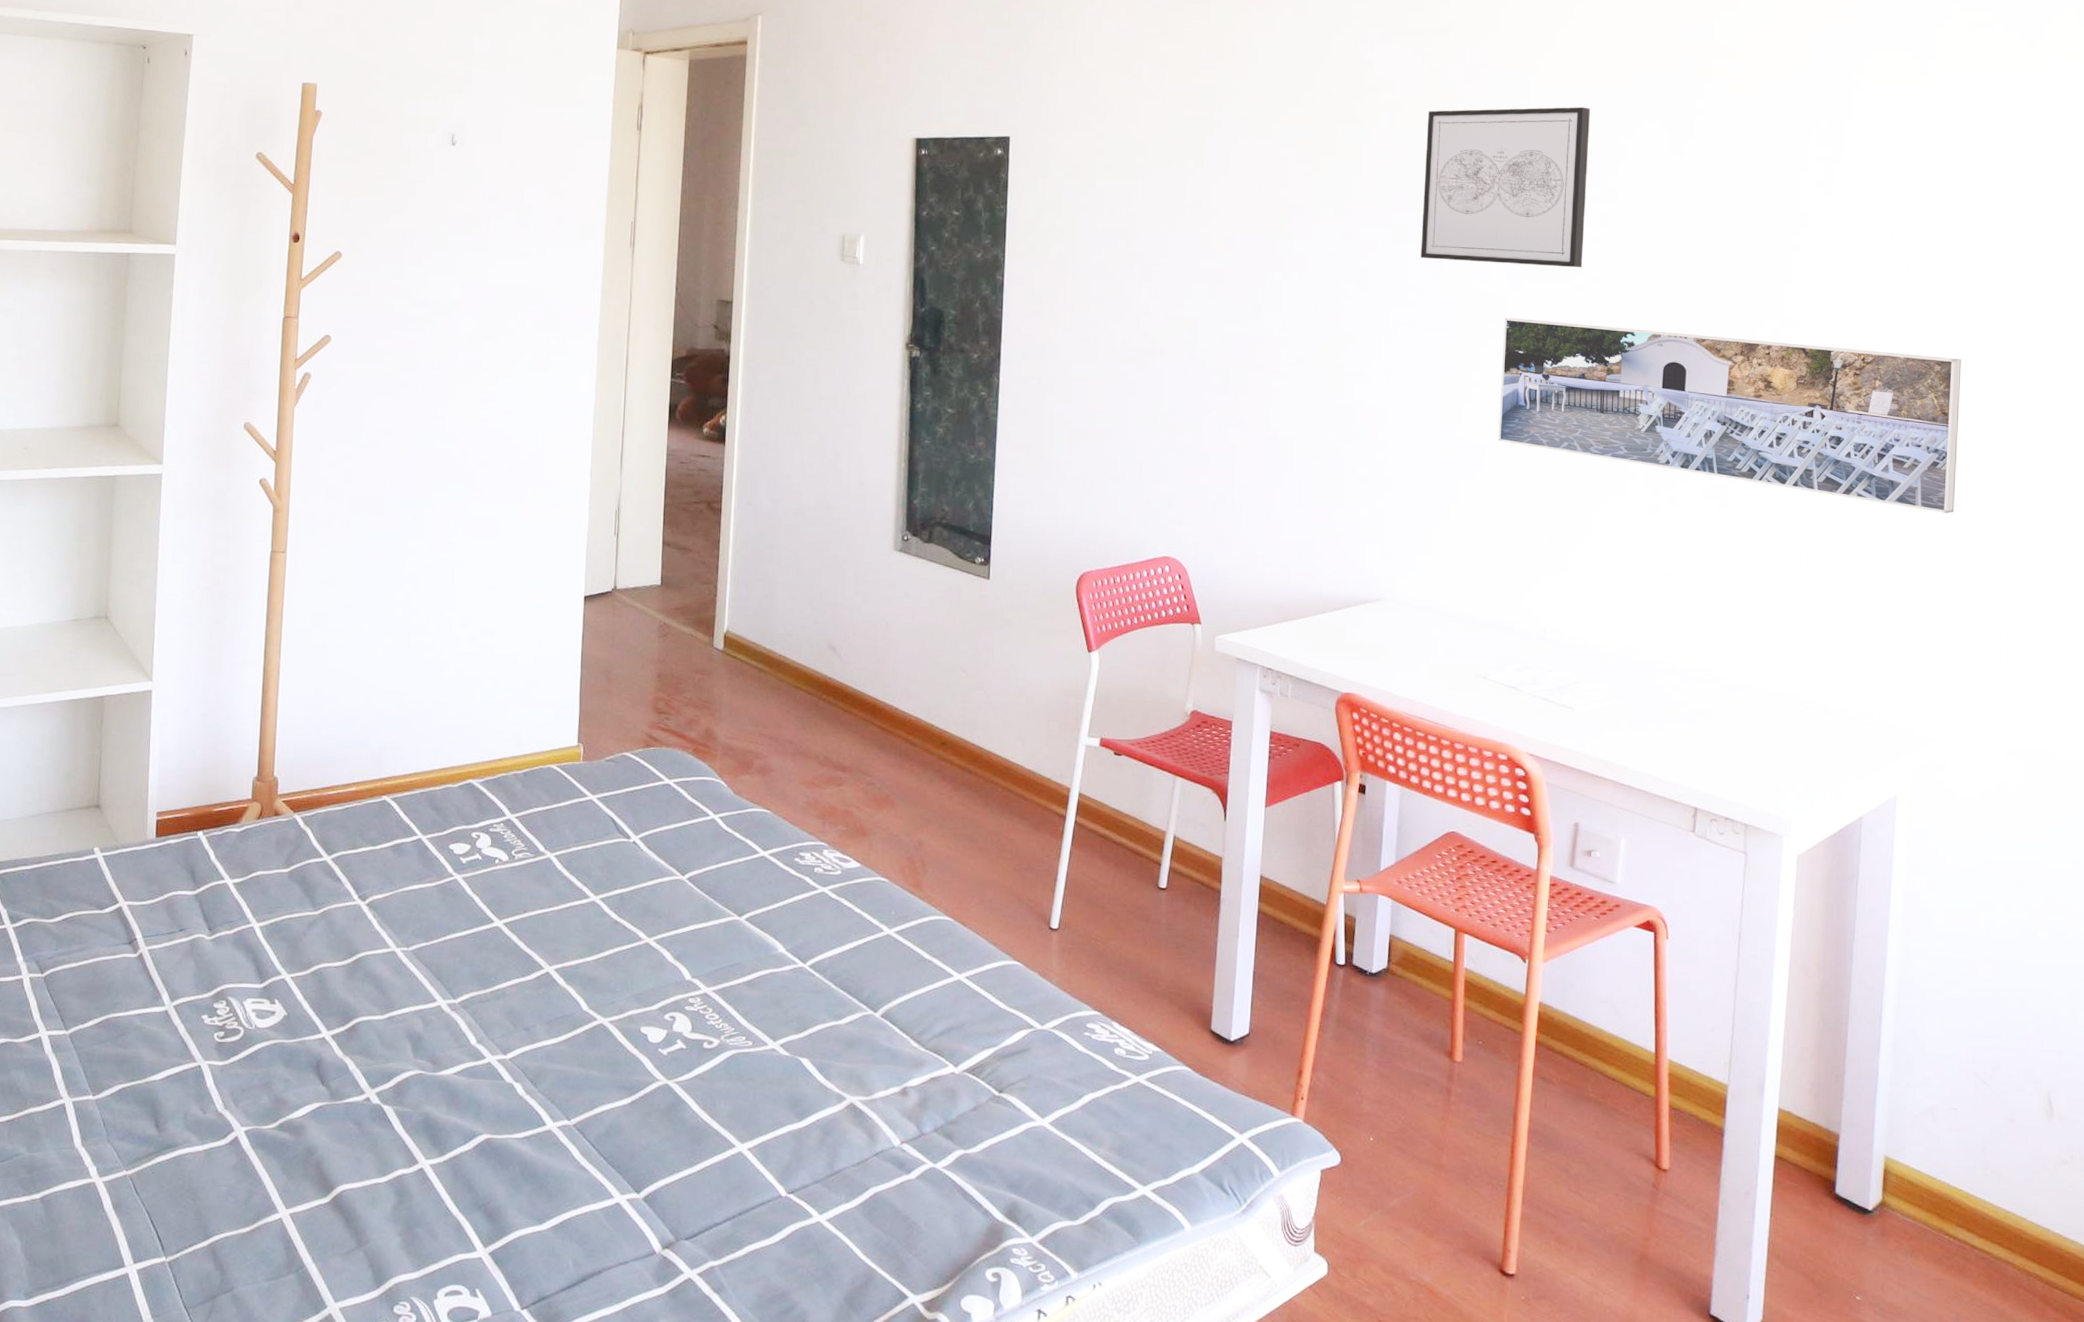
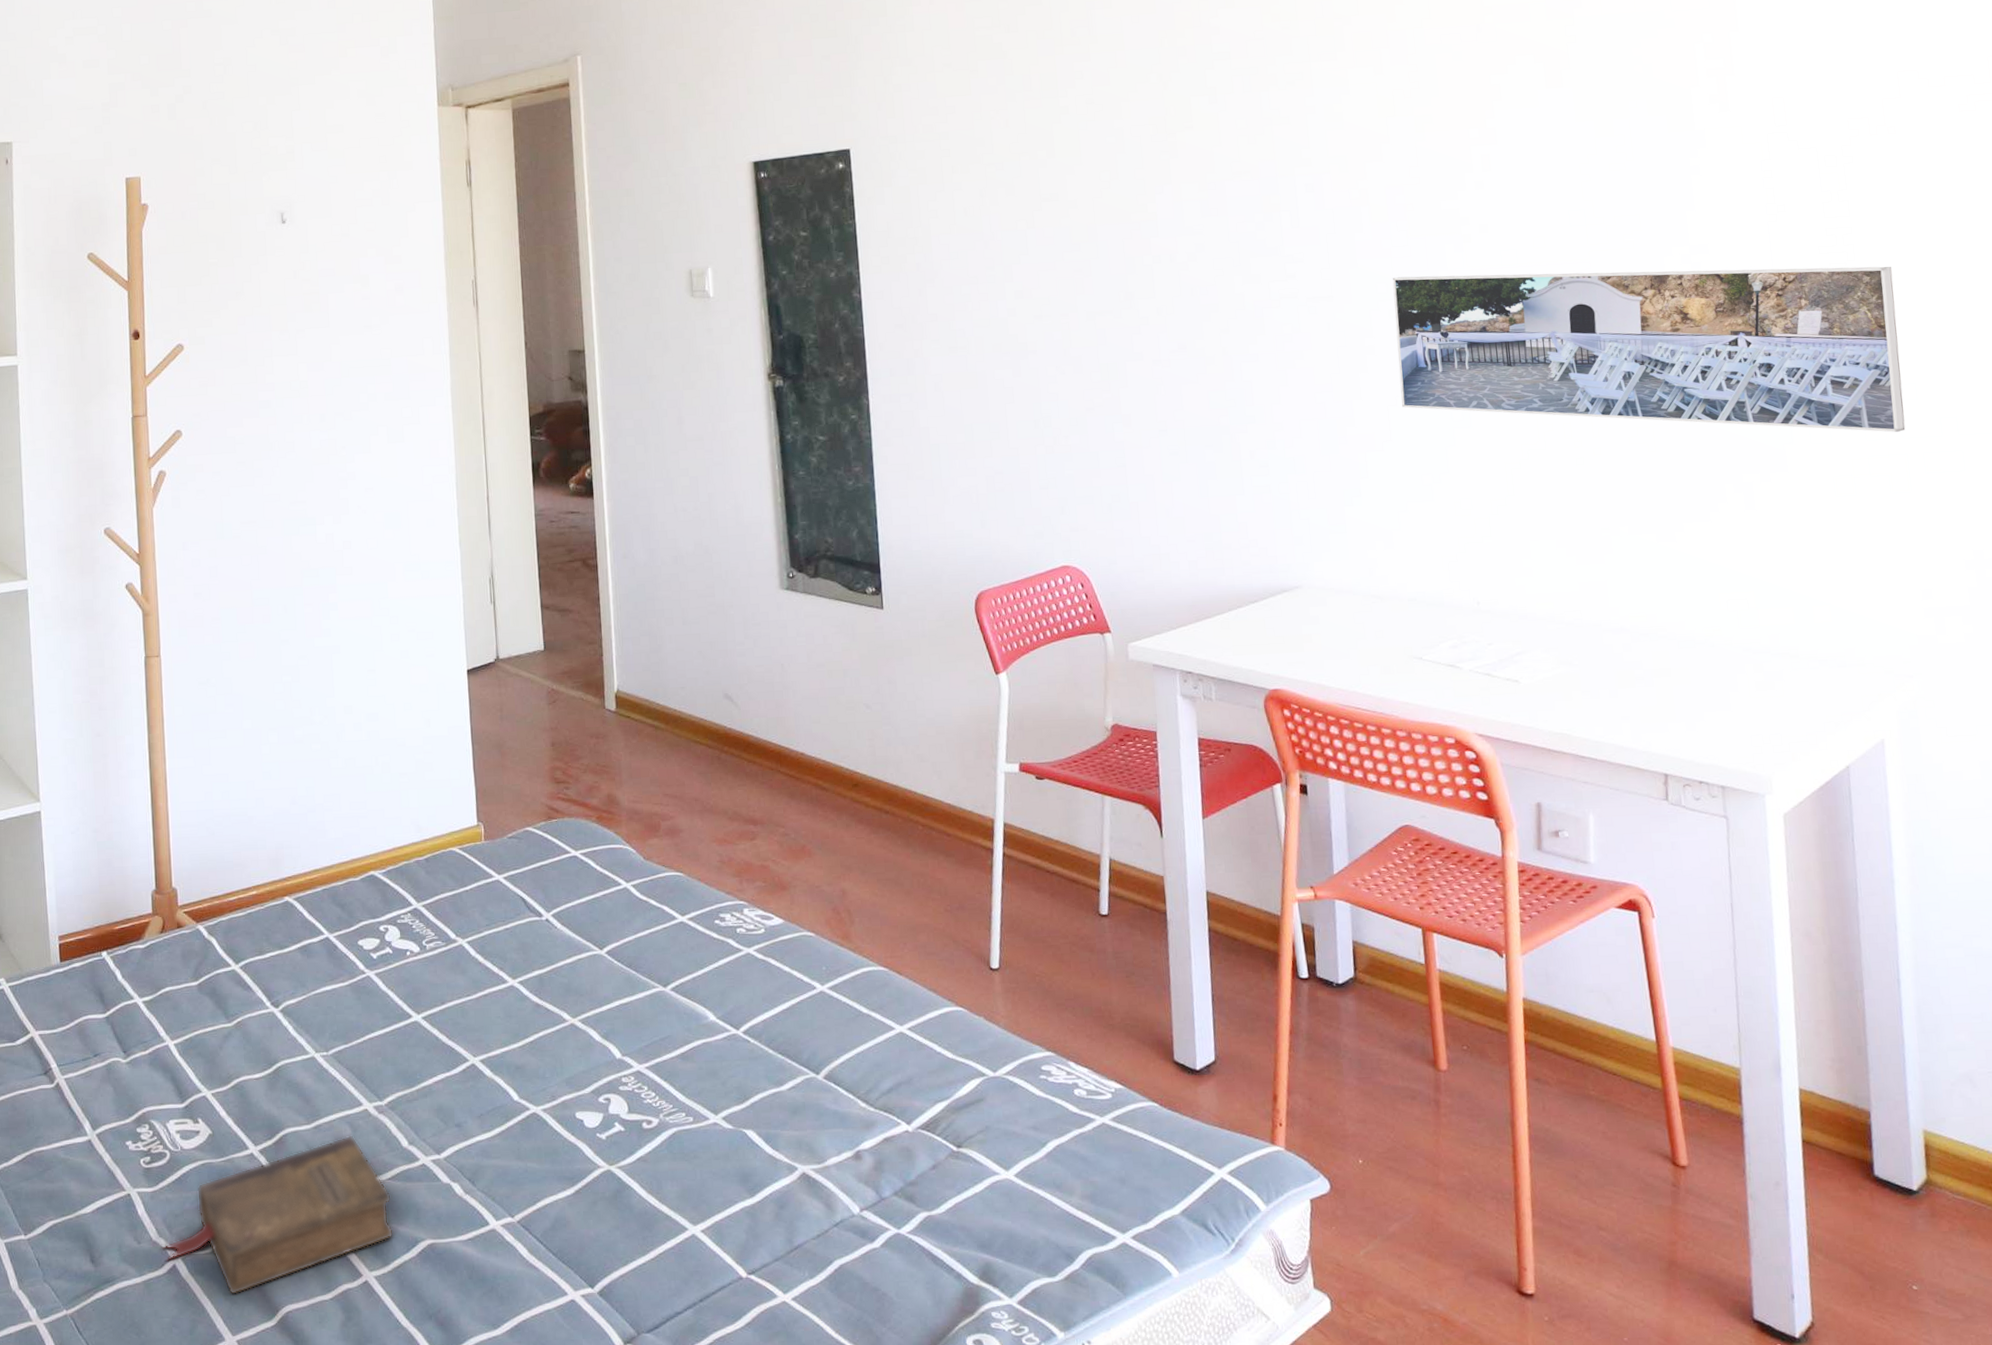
book: none [225,1028,455,1171] -> present [161,1135,394,1295]
wall art: present [1421,106,1591,268] -> none [1284,48,1469,226]

